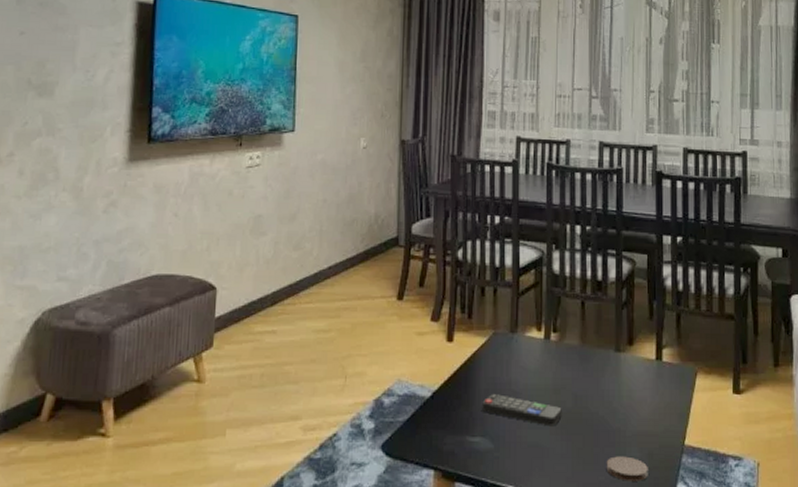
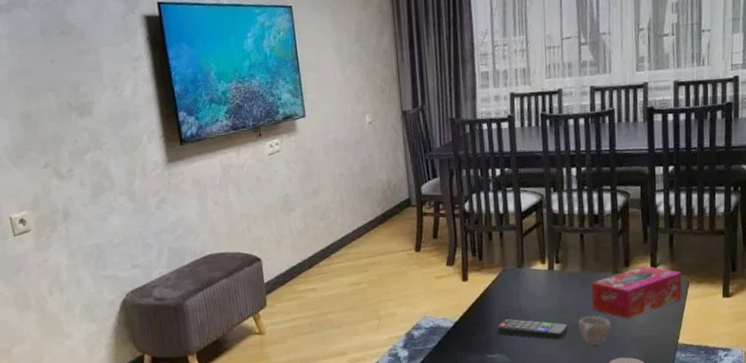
cup: none [573,399,610,439] -> present [577,315,610,346]
tissue box: none [591,345,690,408] -> present [591,265,682,319]

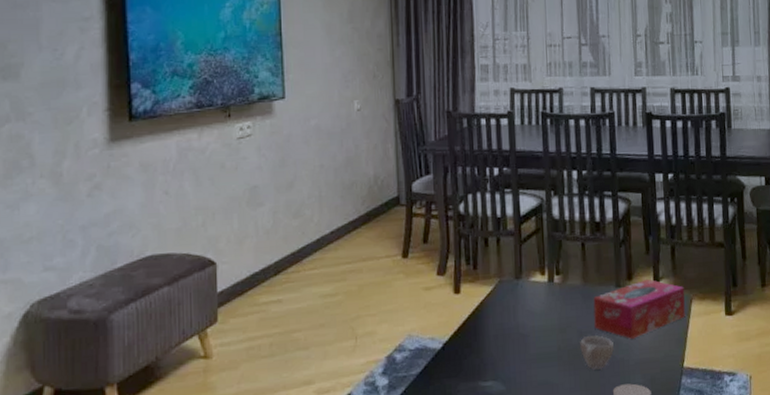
remote control: present [497,319,568,340] -> none [492,339,569,364]

